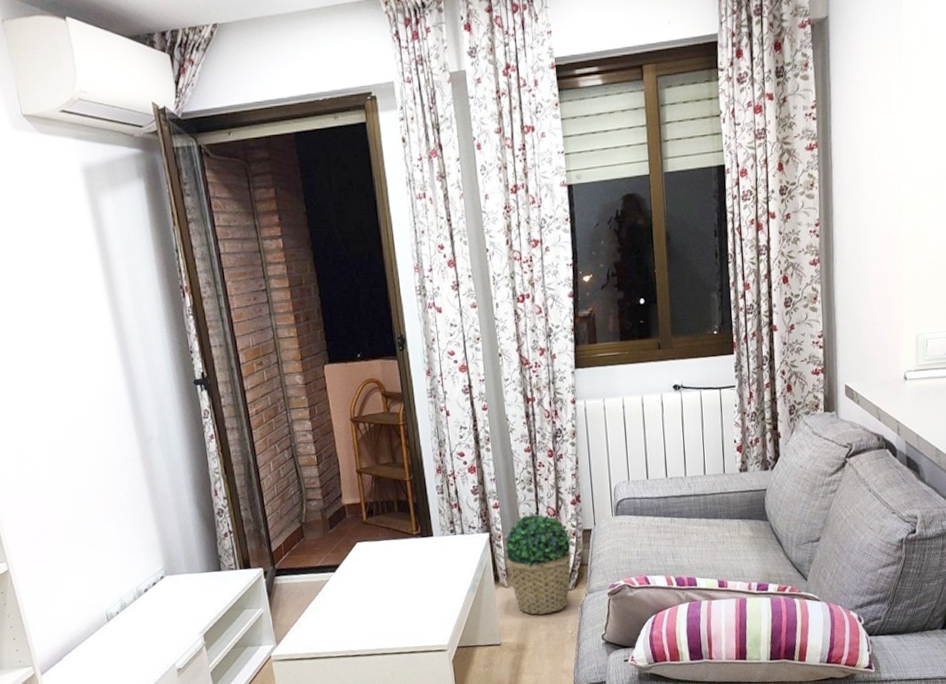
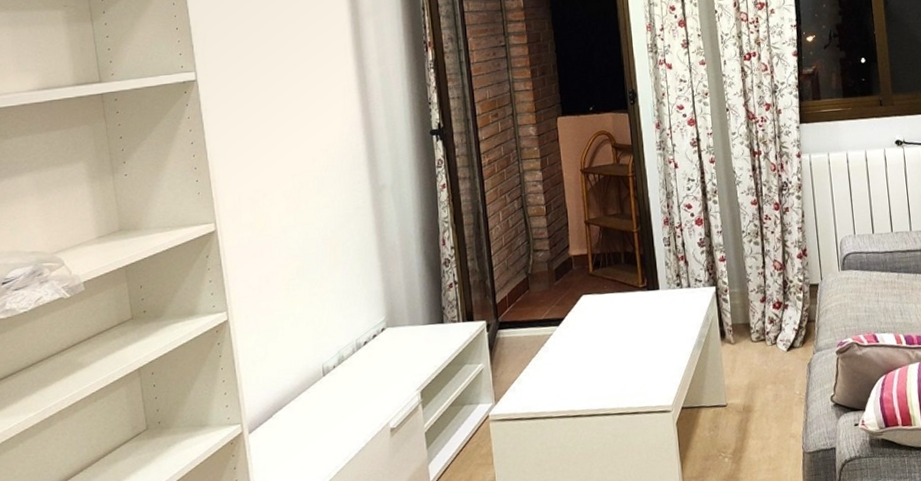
potted plant: present [505,513,572,615] -> none [731,267,799,374]

